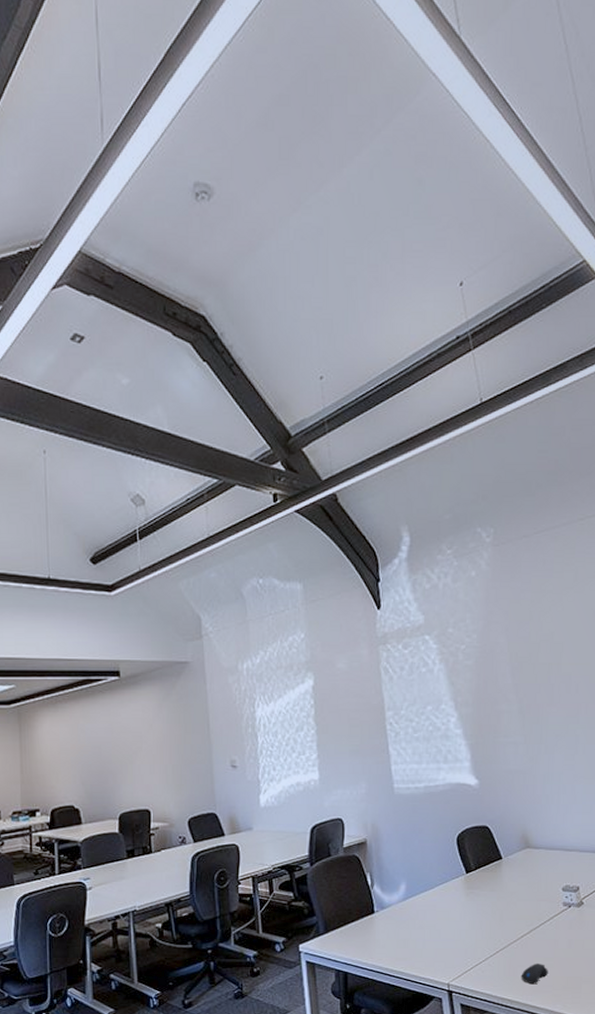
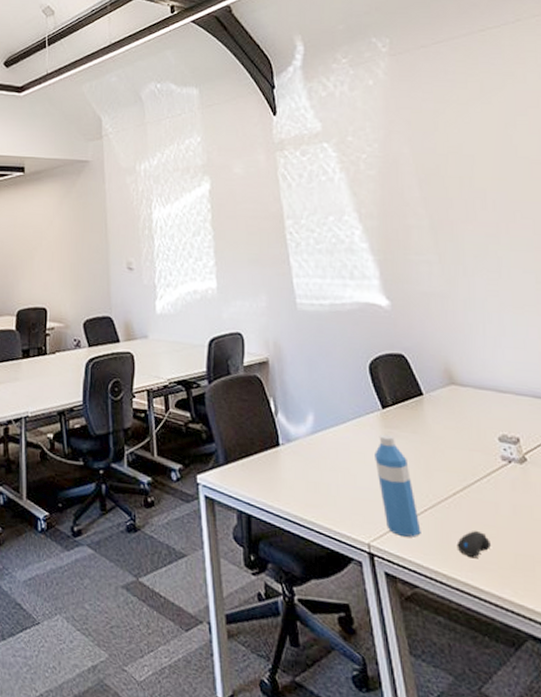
water bottle: none [457,894,493,974] -> present [375,434,421,538]

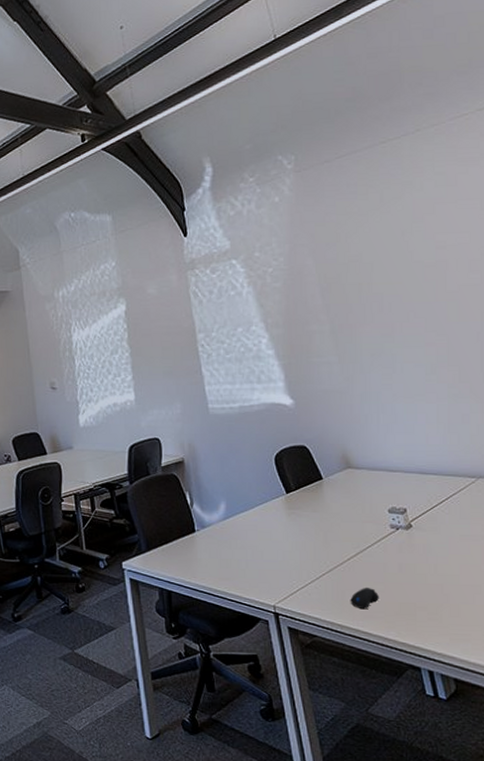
water bottle: present [375,434,421,538] -> none [279,514,320,597]

